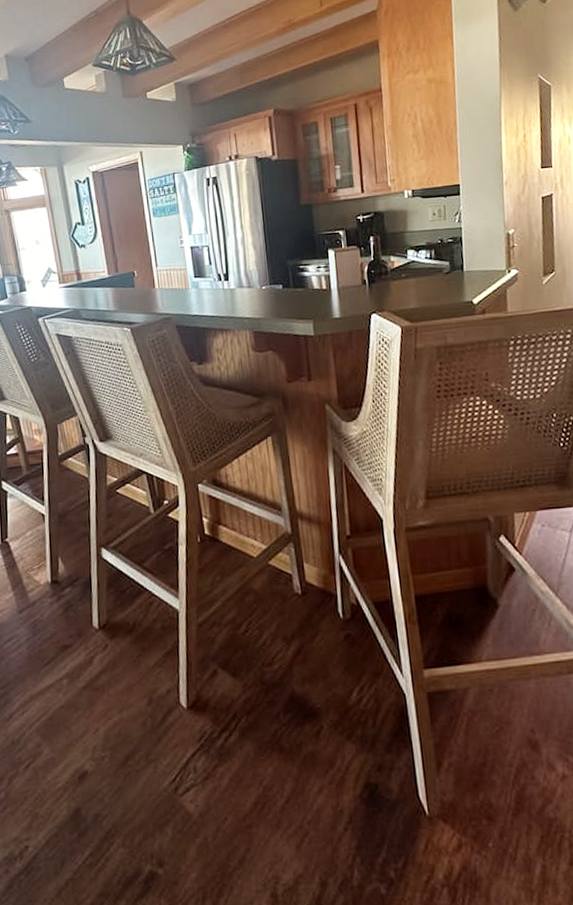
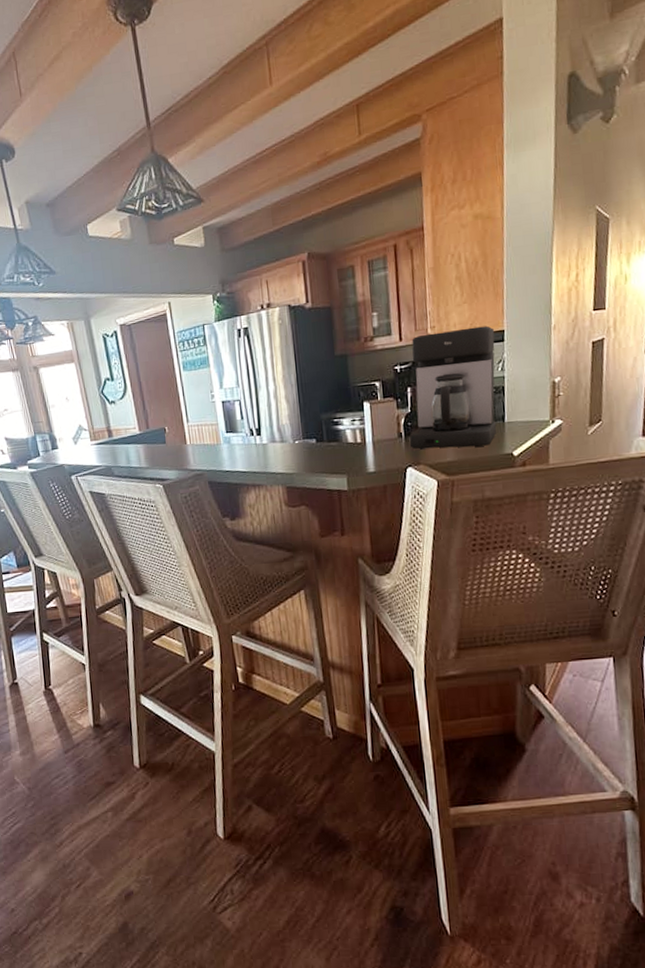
coffee maker: none [373,180,457,296] -> present [409,325,497,449]

